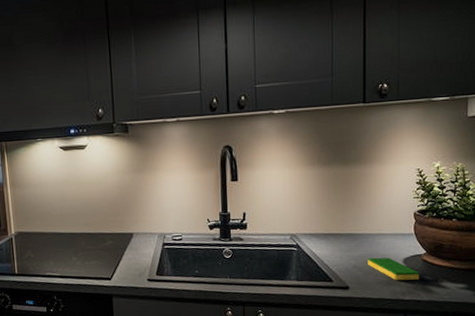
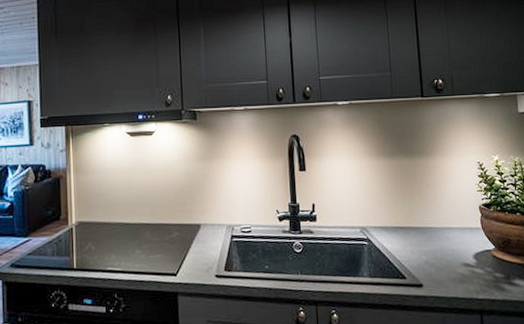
dish sponge: present [368,257,420,281] -> none [439,252,492,278]

